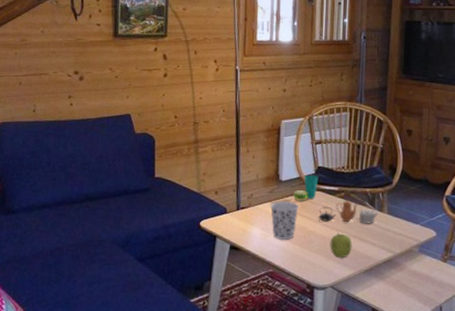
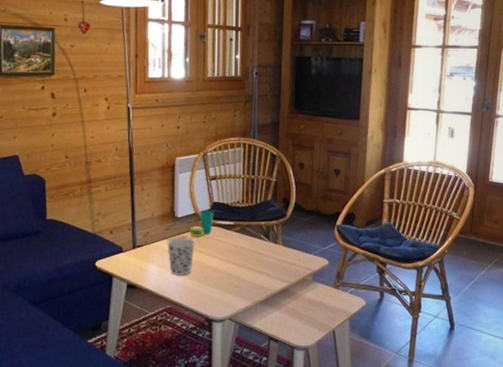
teapot: present [318,199,378,224] -> none [215,233,273,256]
fruit: present [330,232,352,258] -> none [227,265,249,290]

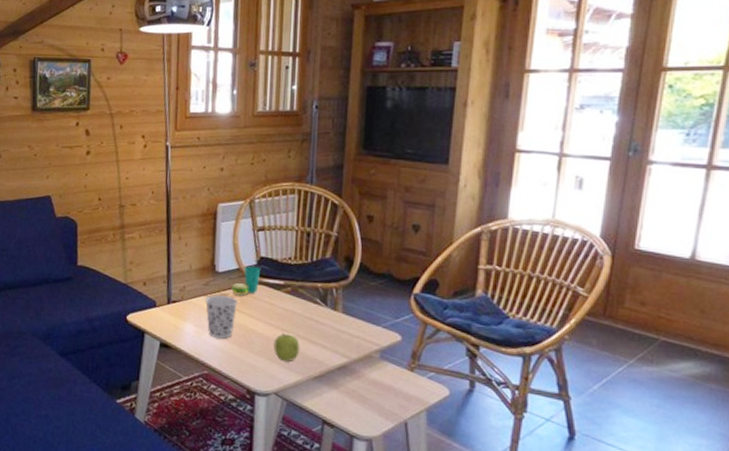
fruit: none [227,265,249,290] -> present [273,332,300,362]

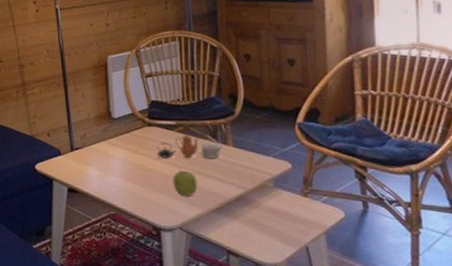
cup: present [205,295,238,339] -> none [105,139,135,180]
cup: present [231,265,261,296] -> none [128,110,153,138]
teapot: none [260,294,331,324] -> present [157,133,223,159]

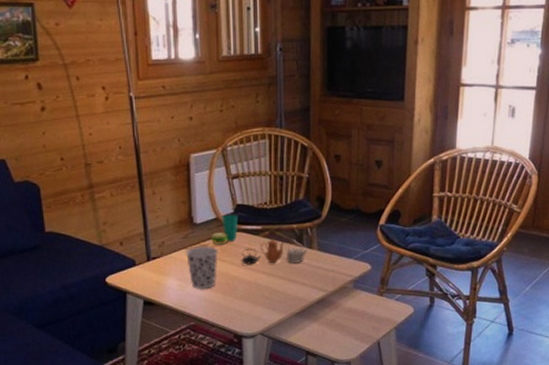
cup: none [105,139,135,180] -> present [186,246,218,289]
cup: none [128,110,153,138] -> present [211,214,239,245]
fruit: present [172,169,198,196] -> none [256,275,281,302]

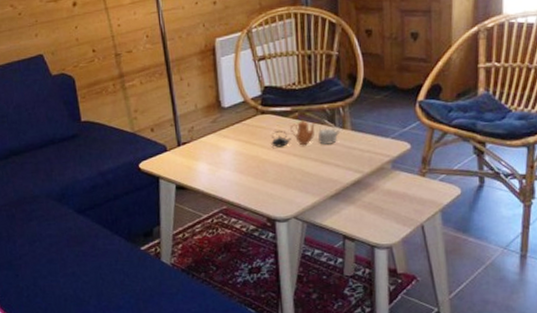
cup: present [186,246,218,289] -> none [215,130,248,173]
cup: present [211,214,239,245] -> none [239,96,267,128]

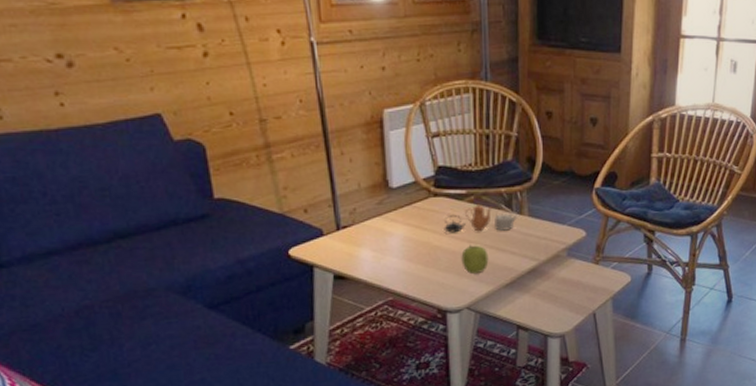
fruit: none [288,157,314,185] -> present [461,244,489,274]

